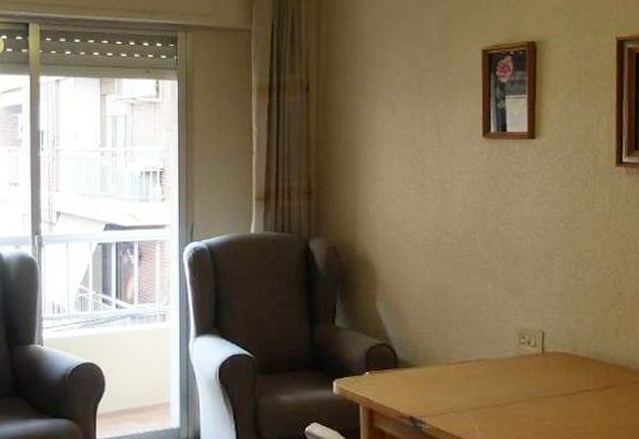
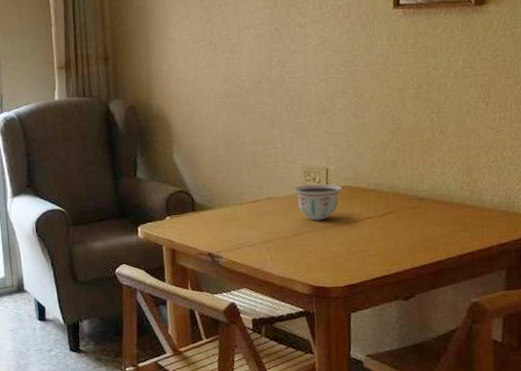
bowl: none [507,348,560,389] -> present [294,183,342,221]

